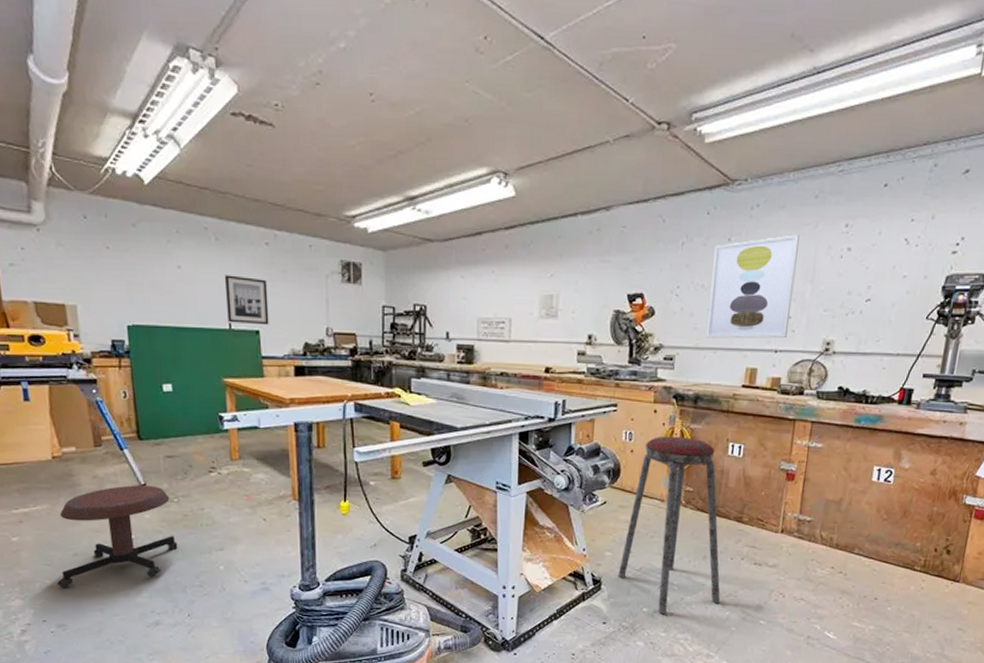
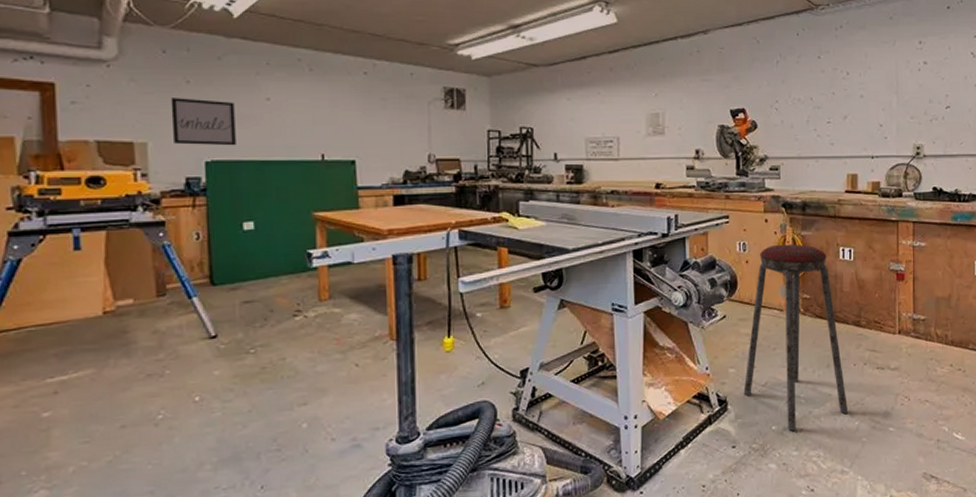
stool: present [57,485,178,588] -> none [96,336,252,470]
wall art: none [93,263,153,312] -> present [170,98,236,146]
wall art: present [224,275,269,325] -> none [317,105,366,155]
wall art: present [705,234,800,339] -> none [806,51,882,148]

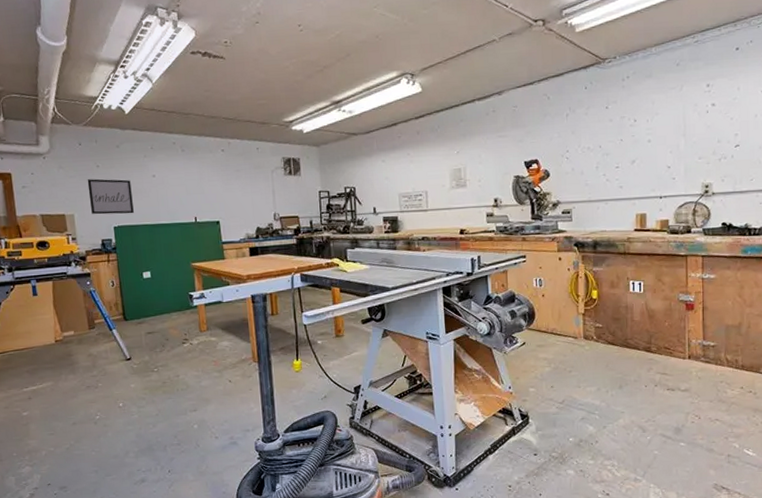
music stool: present [743,244,849,431] -> none [543,279,641,442]

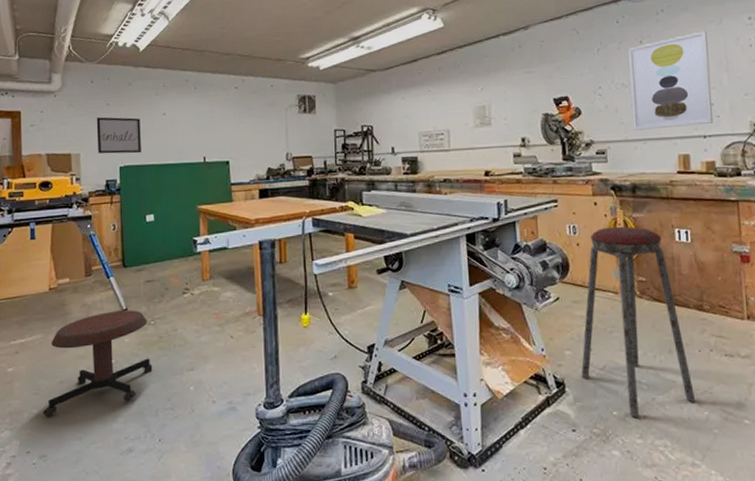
stool: none [59,359,159,454] -> present [42,310,153,417]
music stool: none [543,279,641,442] -> present [581,226,696,417]
wall art: none [595,97,669,192] -> present [628,31,713,131]

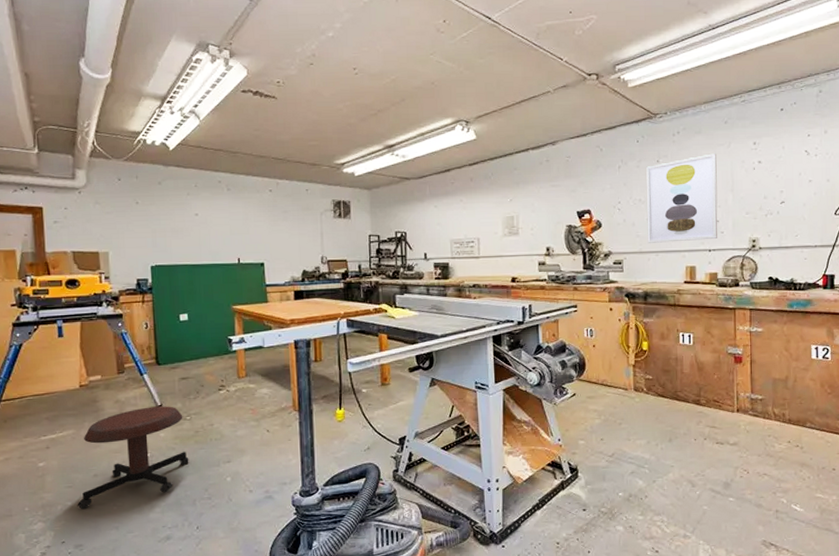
wall art: present [96,117,141,154] -> none [125,215,173,253]
music stool: present [581,226,696,417] -> none [592,330,690,497]

